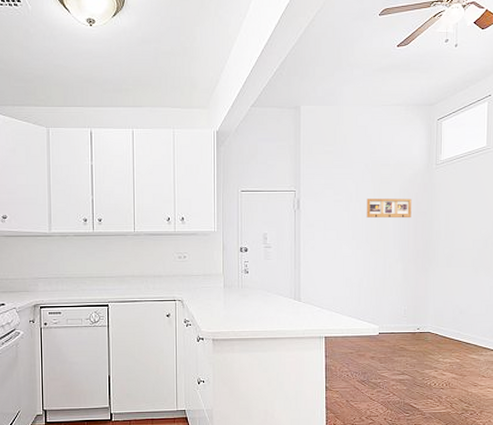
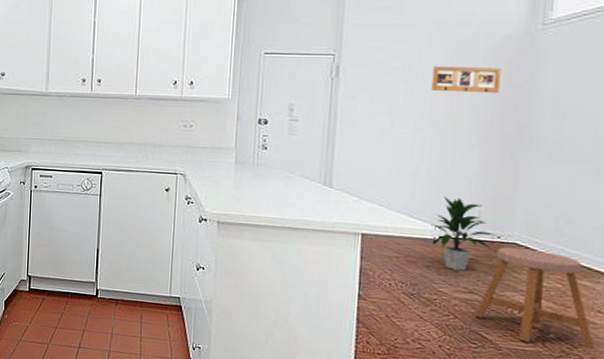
indoor plant: none [373,301,417,358] -> present [430,197,497,271]
stool: none [407,335,482,406] -> present [475,247,594,349]

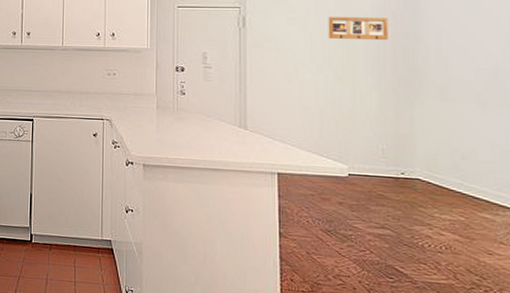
indoor plant: present [430,197,497,271] -> none [340,136,401,207]
stool: present [475,247,594,349] -> none [389,182,501,280]

